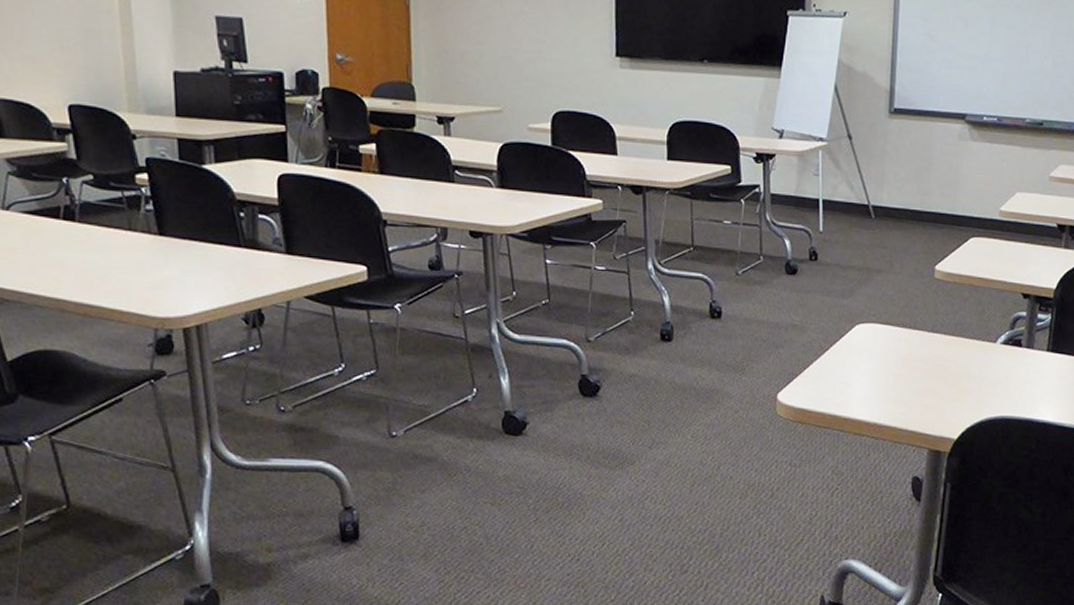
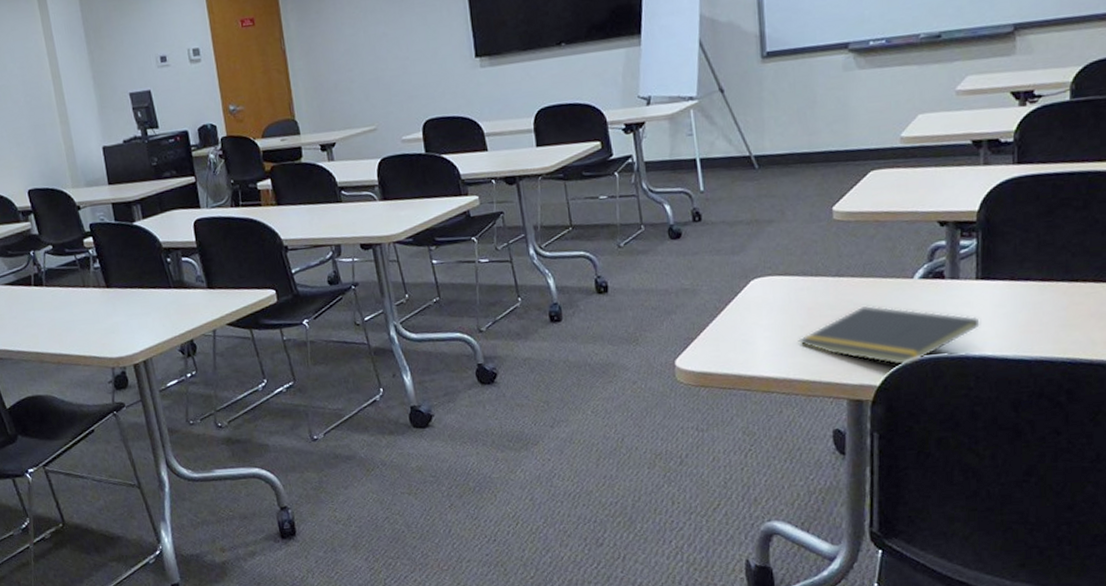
notepad: none [891,362,1046,423] -> present [798,305,980,366]

